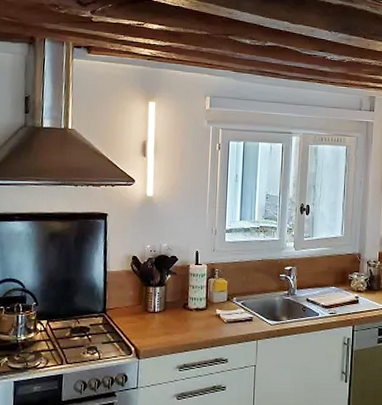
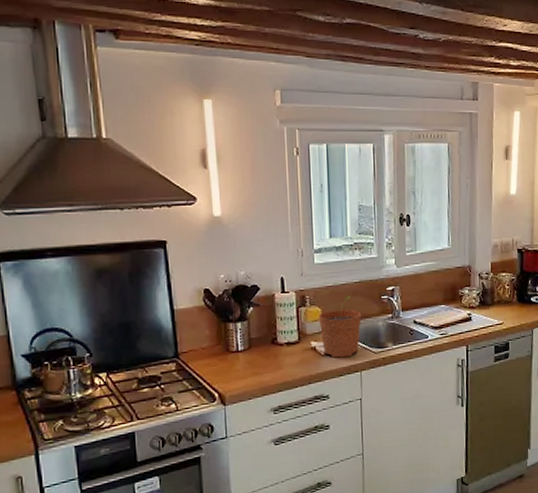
plant pot: none [224,271,262,326] -> present [318,295,362,358]

